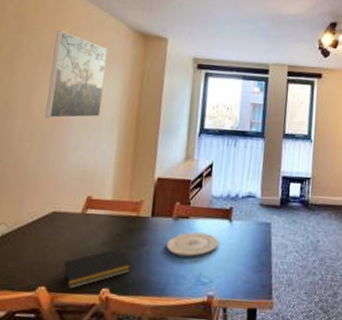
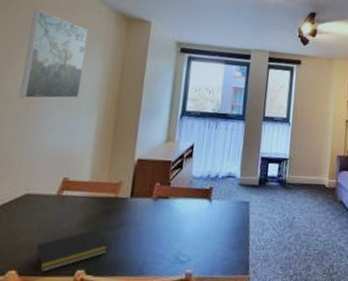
plate: present [165,232,219,257] -> none [144,212,199,236]

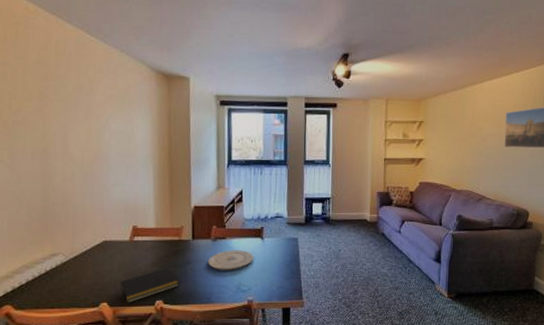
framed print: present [19,9,89,99] -> none [81,75,135,159]
plate: none [144,212,199,236] -> present [207,250,254,270]

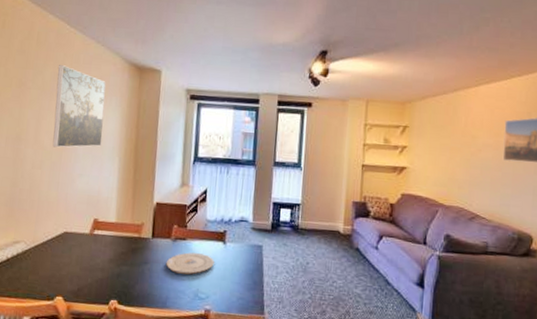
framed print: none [81,75,135,159] -> present [52,65,106,148]
notepad: present [119,267,178,303] -> none [75,265,135,300]

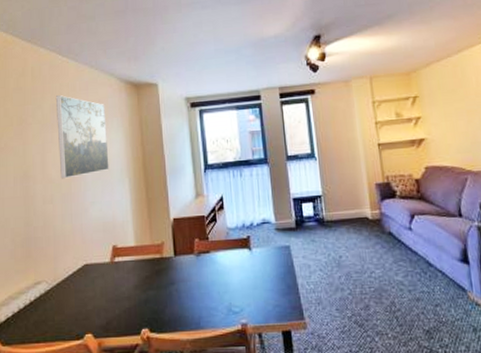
plate: present [165,252,214,275] -> none [192,264,243,290]

